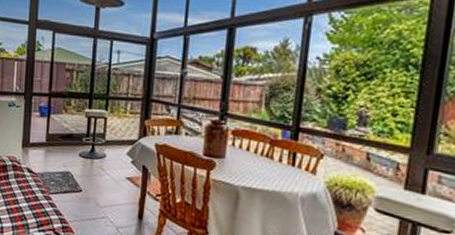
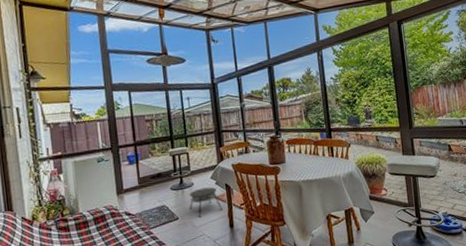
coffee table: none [96,162,134,197] -> present [189,187,222,217]

